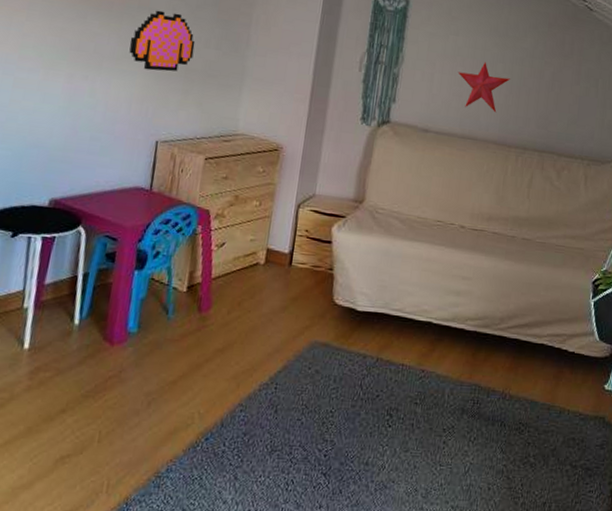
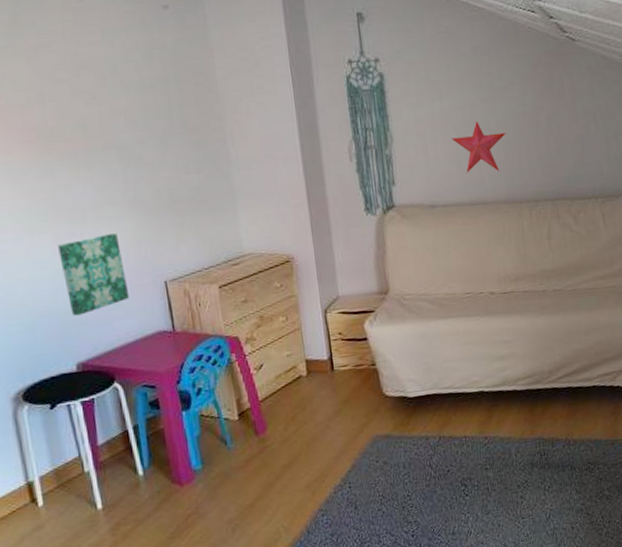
wall art: none [61,83,126,155] -> present [58,234,130,316]
pixel art: present [129,10,196,72] -> none [106,145,176,212]

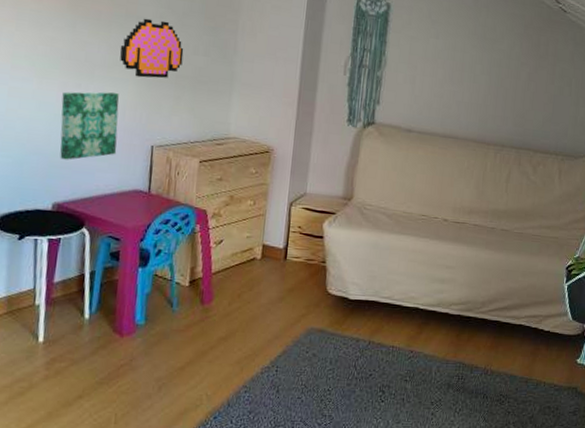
pixel art: none [106,145,176,212] -> present [119,18,184,79]
decorative star: present [451,121,506,173] -> none [438,64,488,113]

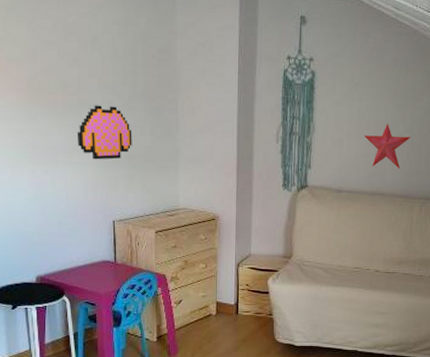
wall art: present [60,91,119,160] -> none [33,175,84,238]
decorative star: none [438,64,488,113] -> present [363,124,411,169]

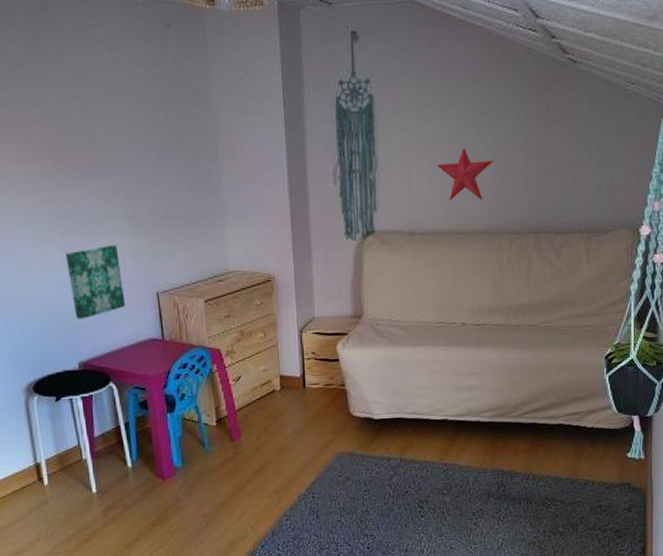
wall art: none [33,175,84,238] -> present [66,245,126,319]
pixel art: present [77,105,132,160] -> none [108,161,171,225]

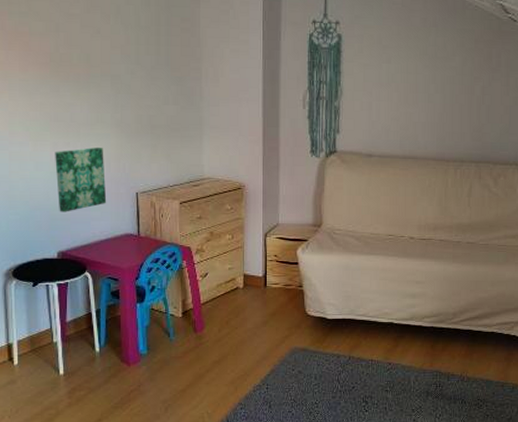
decorative star: present [436,148,493,201] -> none [393,85,443,131]

